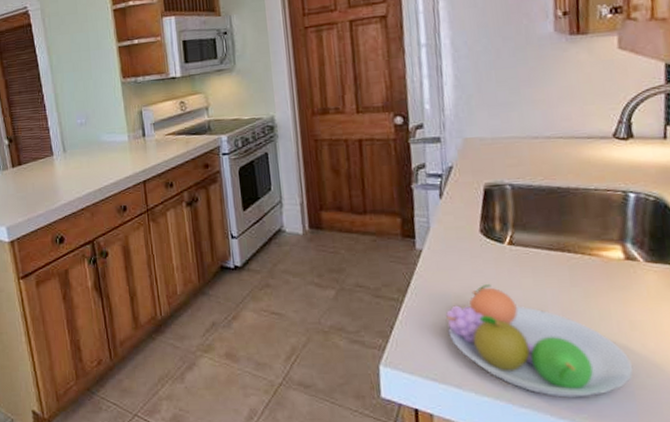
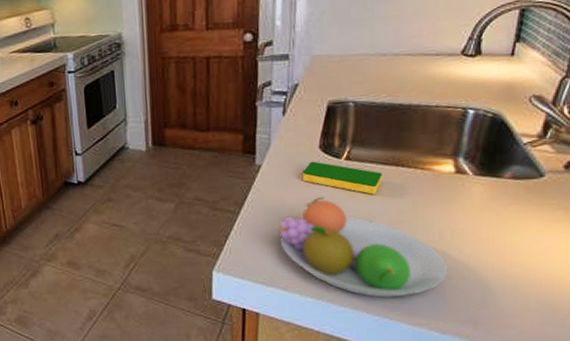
dish sponge: none [465,246,550,282] -> present [302,161,382,195]

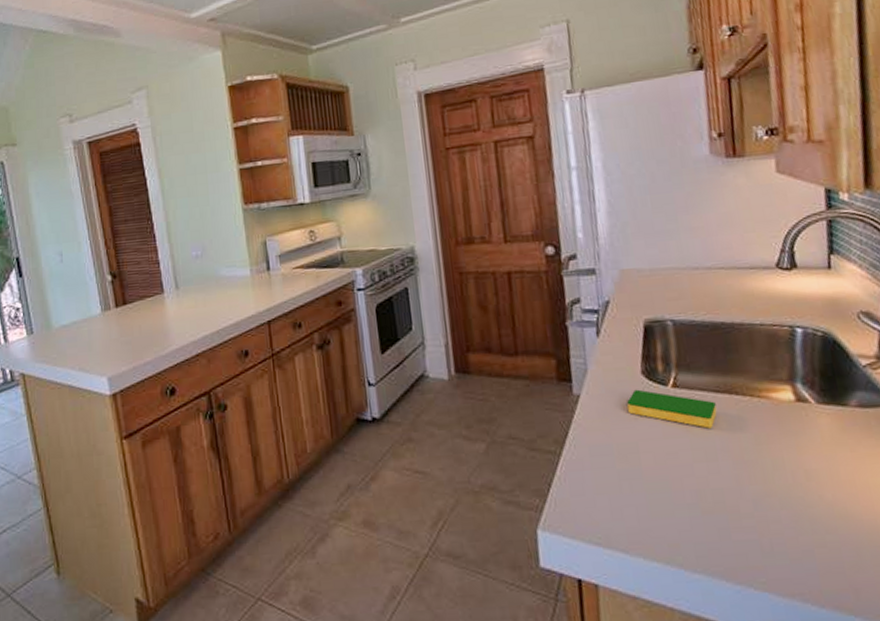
fruit bowl: present [279,197,448,298] -> none [608,432,812,560]

